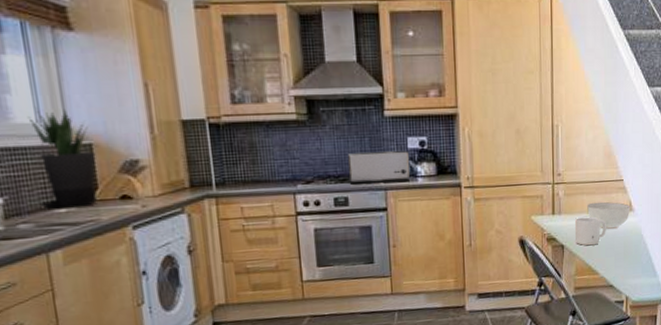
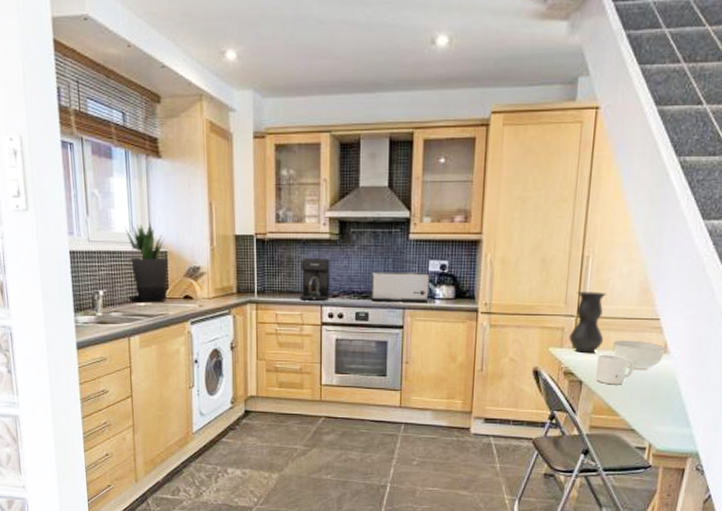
coffee maker: none [265,141,304,190] -> present [299,258,330,301]
vase: none [548,158,579,219] -> present [569,291,607,354]

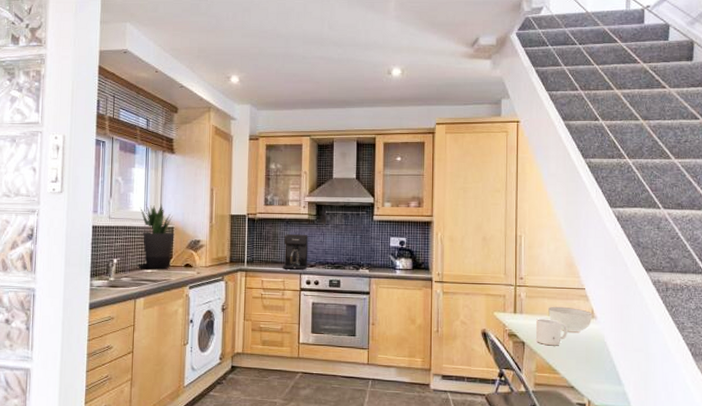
toaster: present [370,271,431,303] -> none [342,246,392,273]
vase: present [569,291,607,354] -> none [510,264,540,318]

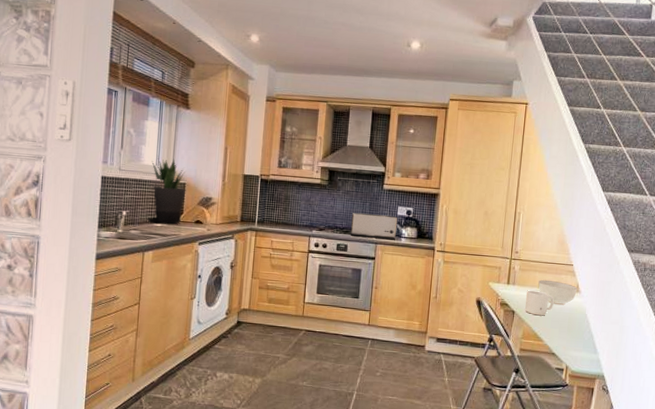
coffee maker: present [282,234,309,270] -> none [292,197,320,233]
toaster: none [342,246,392,273] -> present [350,212,399,240]

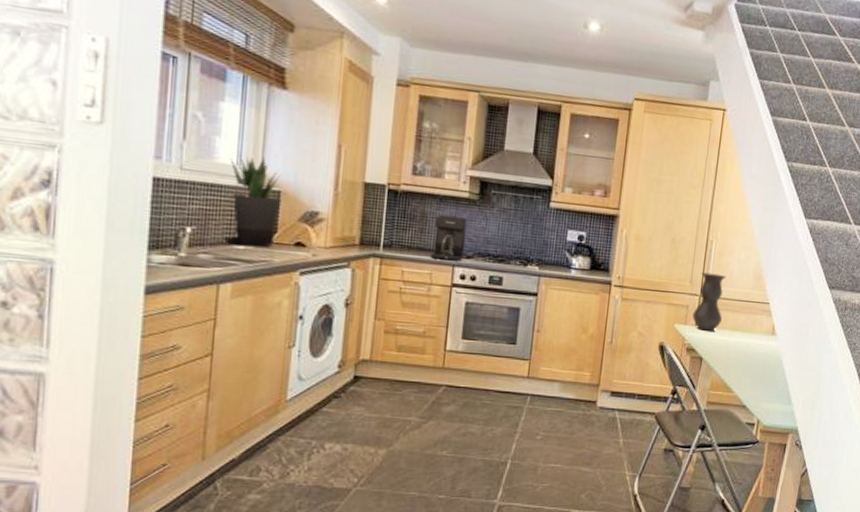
coffee maker: none [292,197,320,233] -> present [430,215,467,261]
toaster: present [350,212,399,240] -> none [506,235,568,272]
vase: none [504,239,534,289] -> present [692,272,727,332]
mug: present [525,290,554,316] -> none [714,333,747,363]
bowl: present [538,279,578,305] -> none [729,320,773,350]

